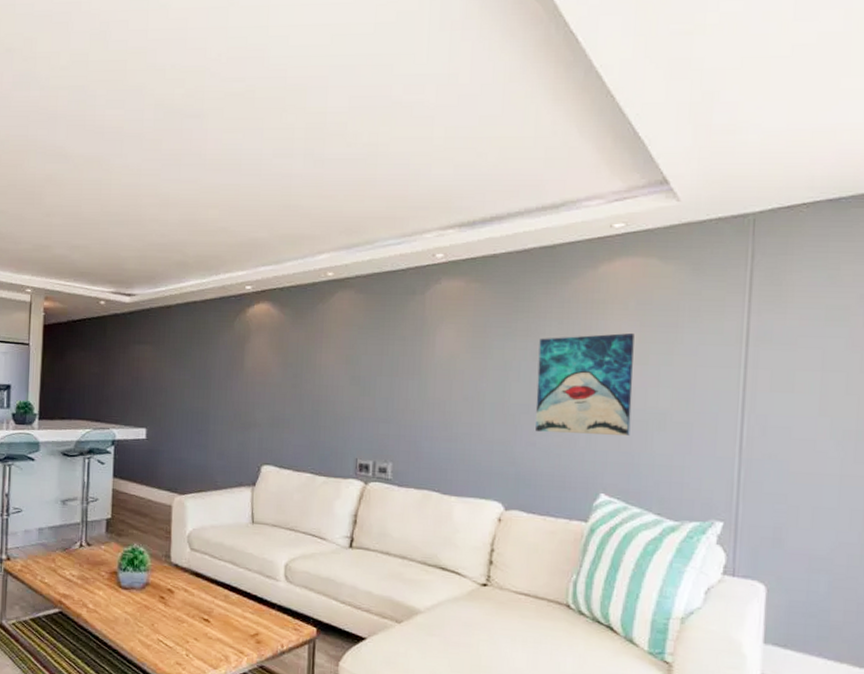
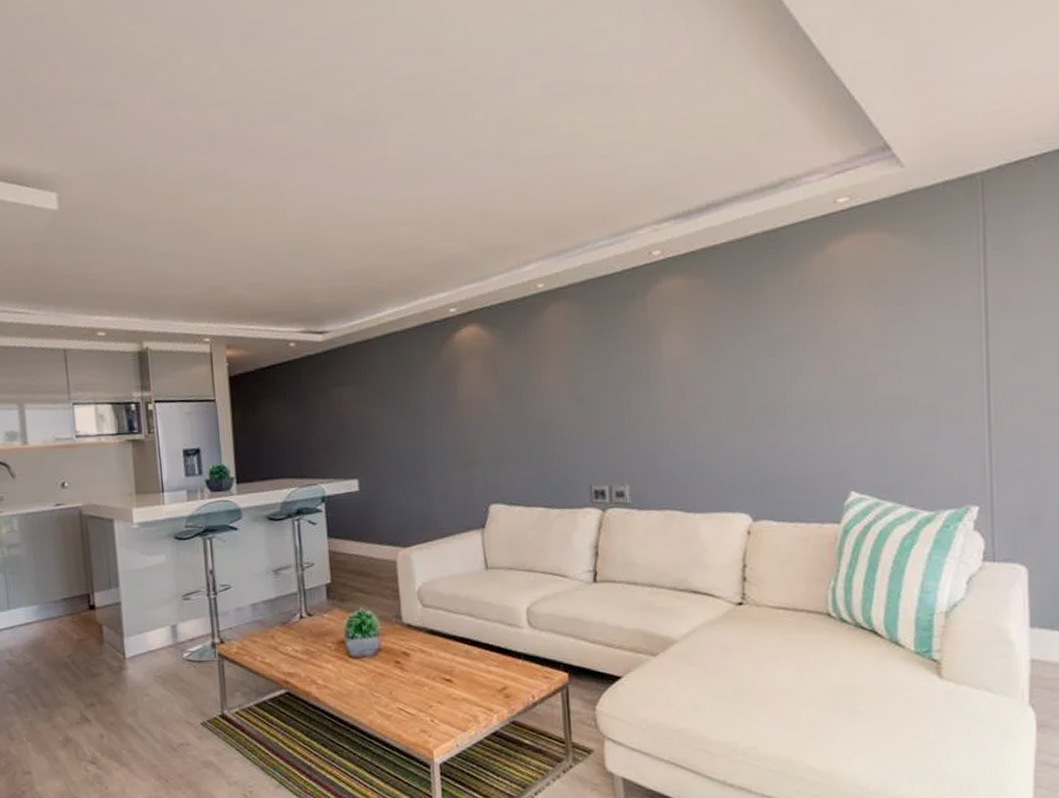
wall art: present [535,332,635,436] -> none [772,315,875,434]

